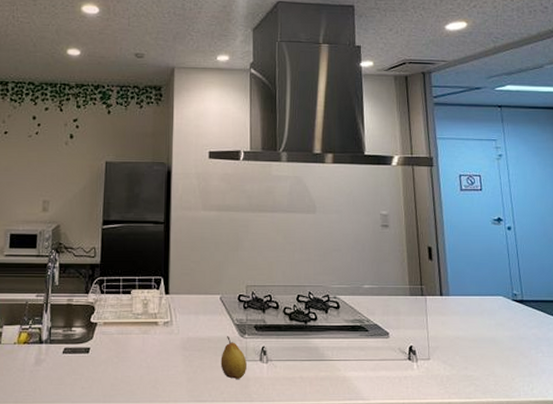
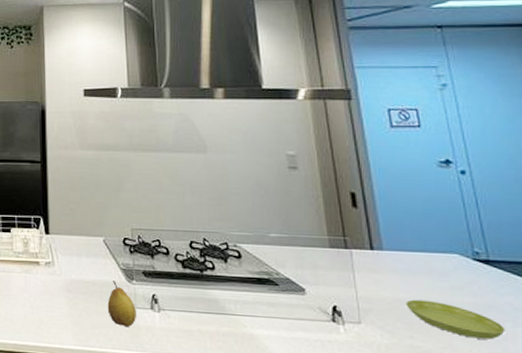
saucer: none [464,336,531,365] -> present [406,299,506,340]

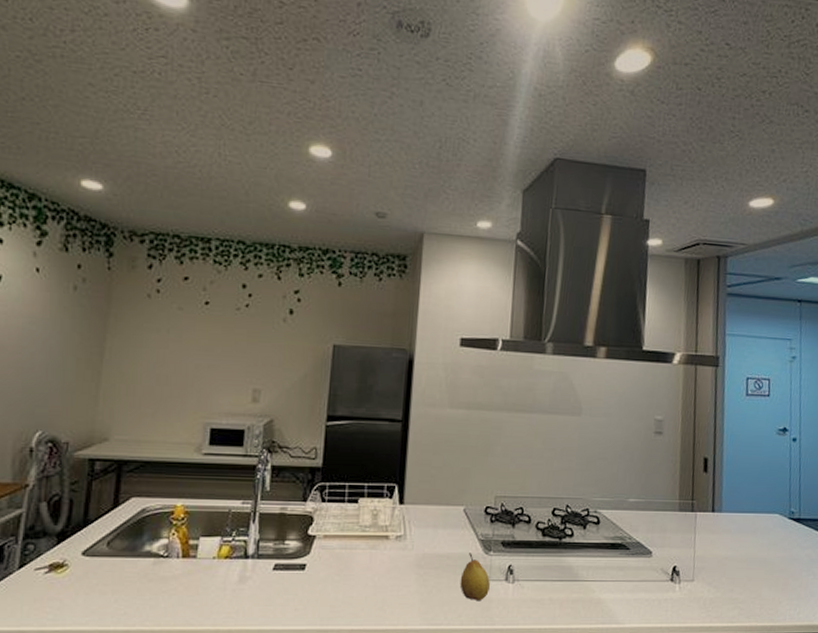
saucer: present [406,299,506,340] -> none [732,556,802,588]

